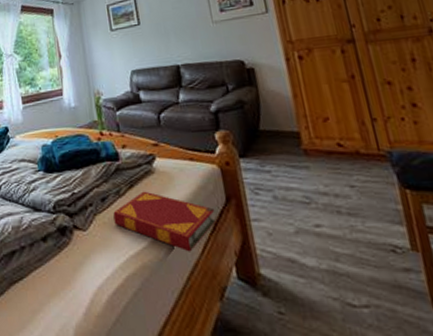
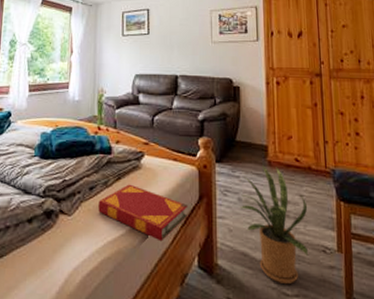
house plant: none [275,155,373,293] -> present [240,165,308,284]

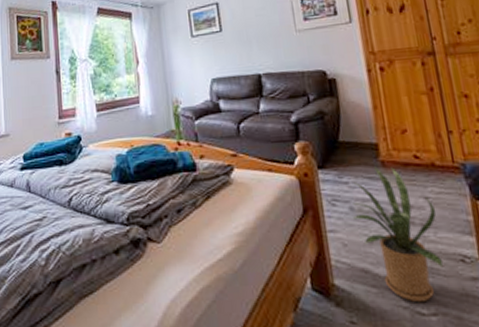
hardback book: present [98,184,188,242] -> none [189,202,293,264]

